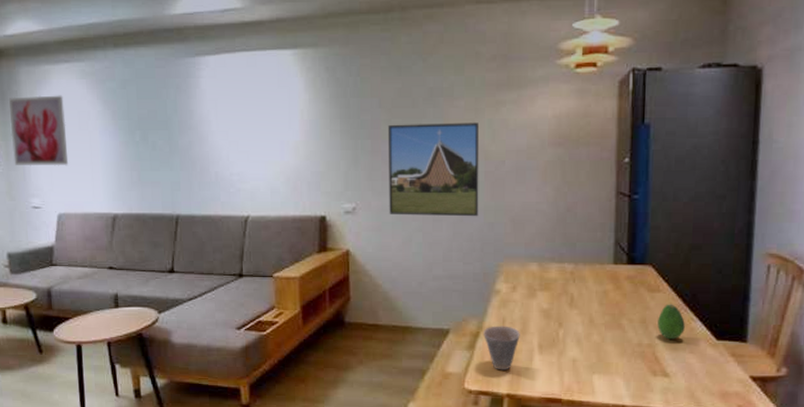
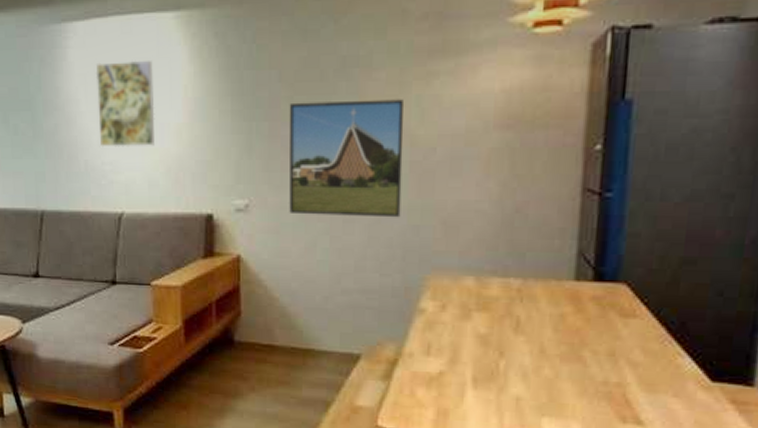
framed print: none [225,88,276,161] -> present [95,60,155,147]
cup: present [483,326,520,371] -> none [403,352,449,407]
fruit: present [657,304,685,340] -> none [630,333,669,379]

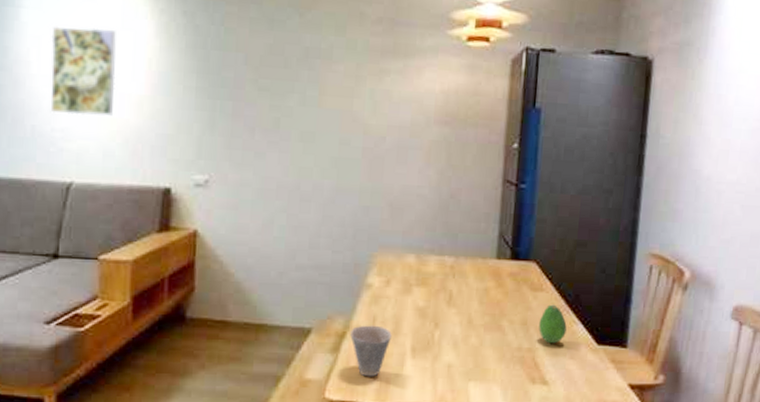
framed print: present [288,99,404,218] -> none [249,85,359,199]
cup: none [403,352,449,407] -> present [350,325,392,377]
fruit: none [630,333,669,379] -> present [538,304,567,344]

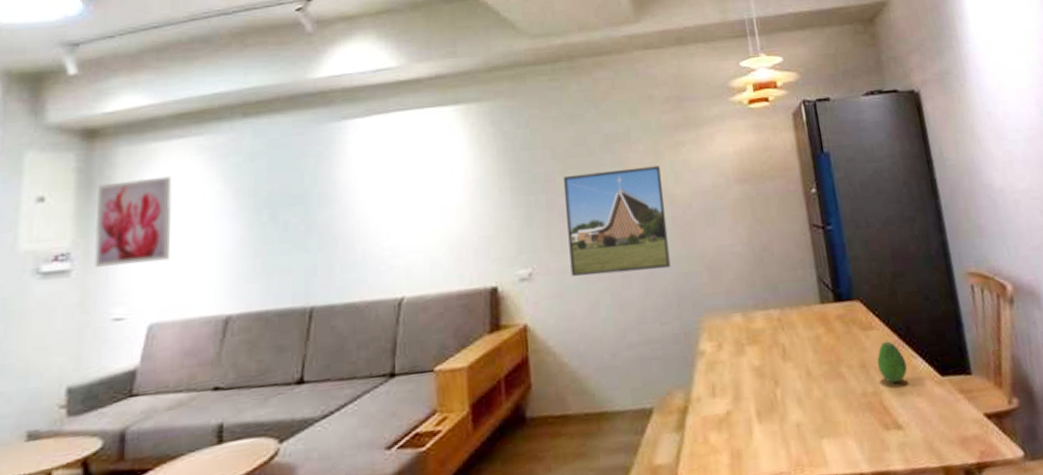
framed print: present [50,26,116,116] -> none [375,149,437,234]
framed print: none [249,85,359,199] -> present [563,166,671,276]
cup: present [350,325,392,377] -> none [692,393,734,452]

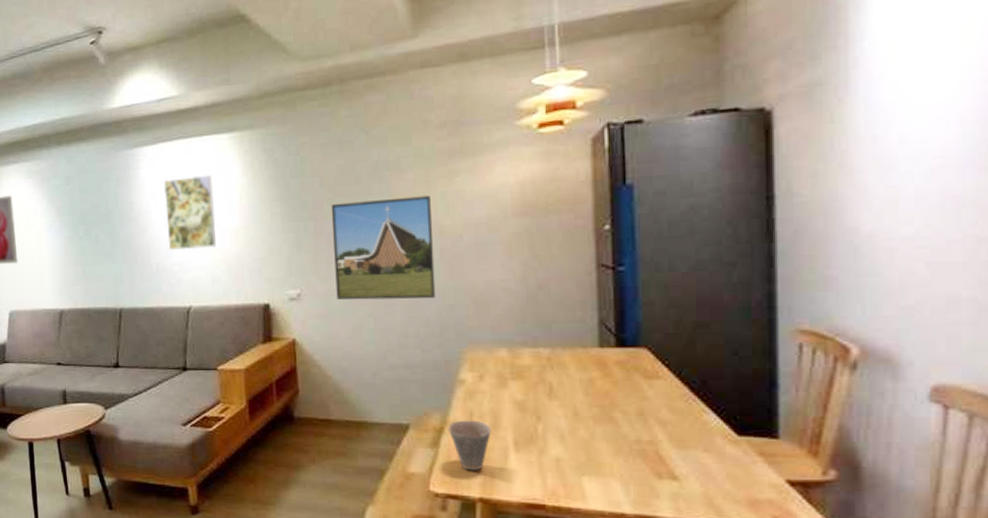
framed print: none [375,149,437,234] -> present [163,175,216,251]
cup: none [692,393,734,452] -> present [448,420,491,471]
fruit: present [877,341,907,384] -> none [659,393,695,436]

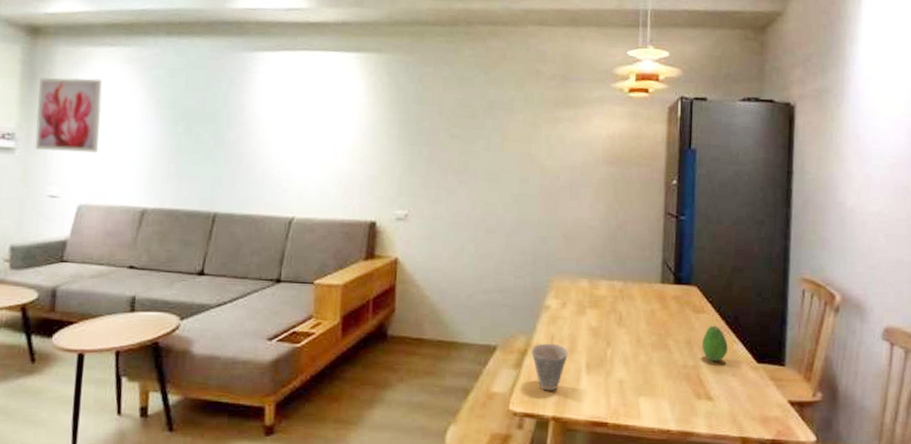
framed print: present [163,175,216,251] -> none [278,87,333,161]
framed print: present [331,195,436,300] -> none [442,133,536,230]
fruit: none [659,393,695,436] -> present [702,325,728,362]

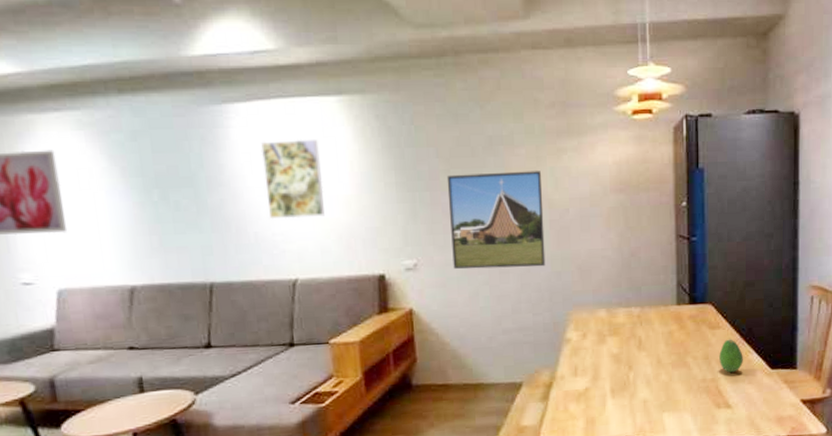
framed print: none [278,87,333,161] -> present [260,139,325,220]
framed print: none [442,133,536,230] -> present [446,171,546,270]
cup: present [531,343,568,391] -> none [556,373,593,419]

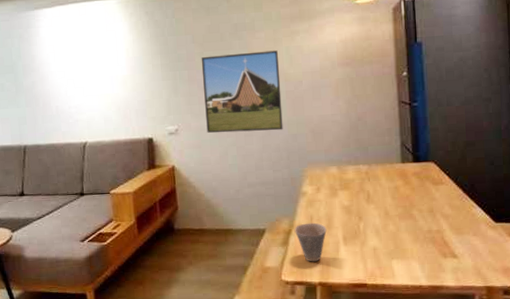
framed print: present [260,139,325,220] -> none [61,33,107,96]
cup: none [556,373,593,419] -> present [295,222,327,262]
fruit: present [719,339,743,373] -> none [443,194,467,225]

